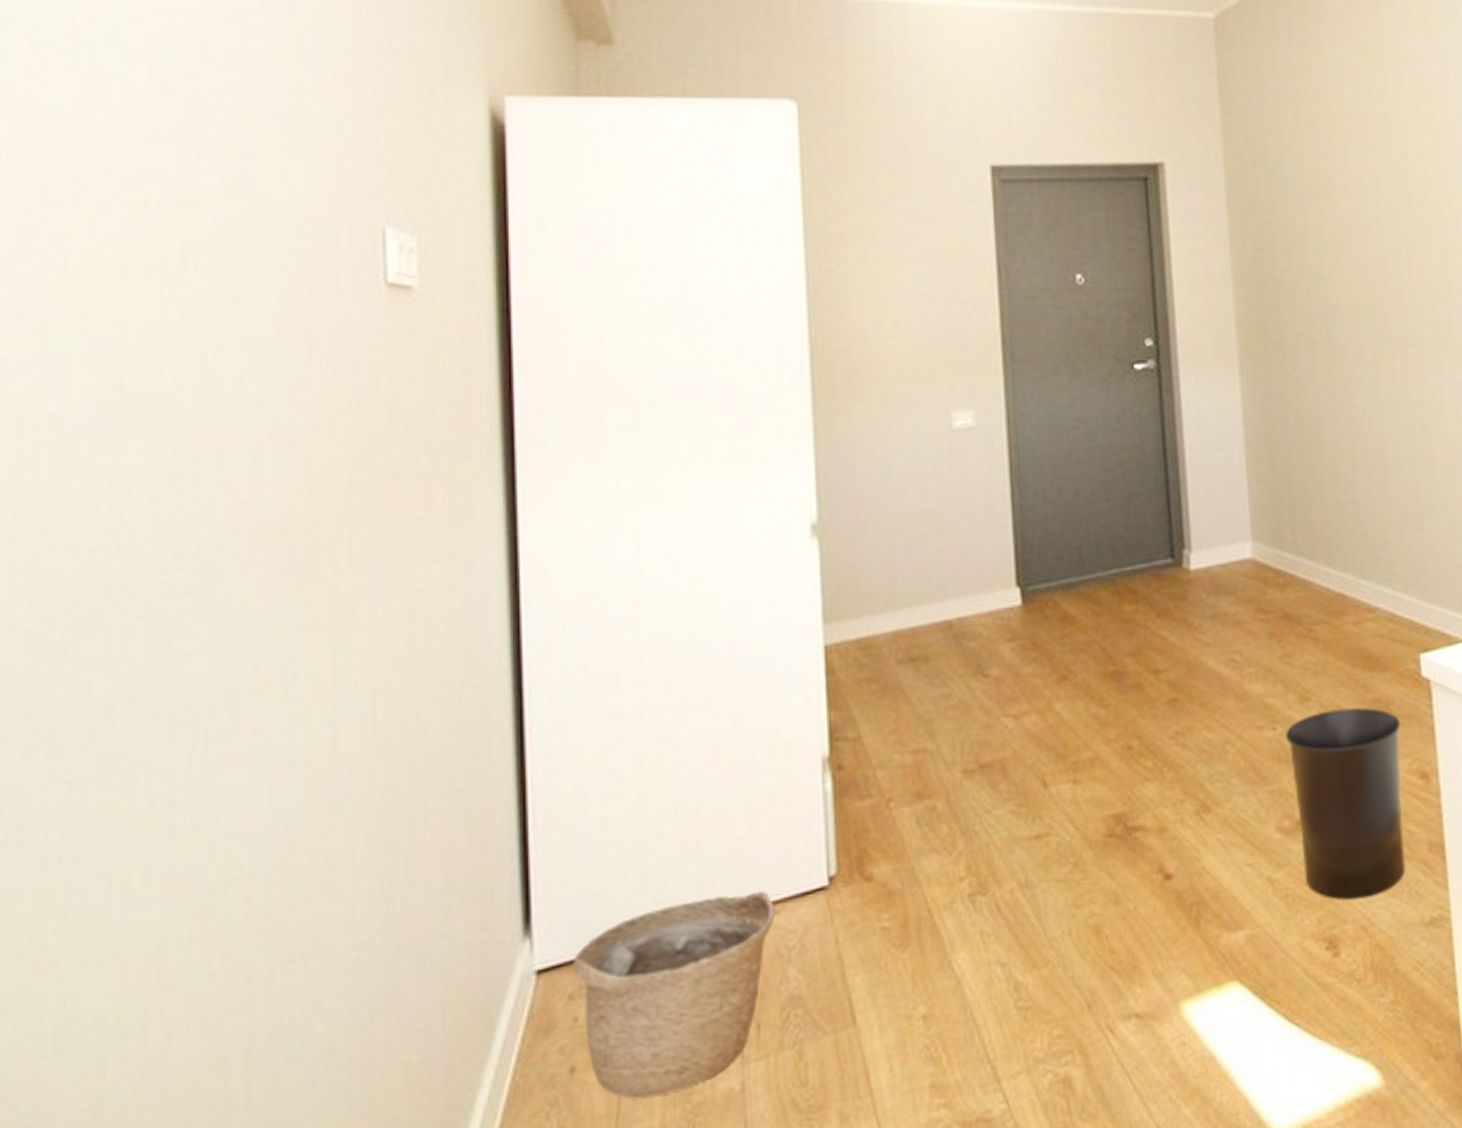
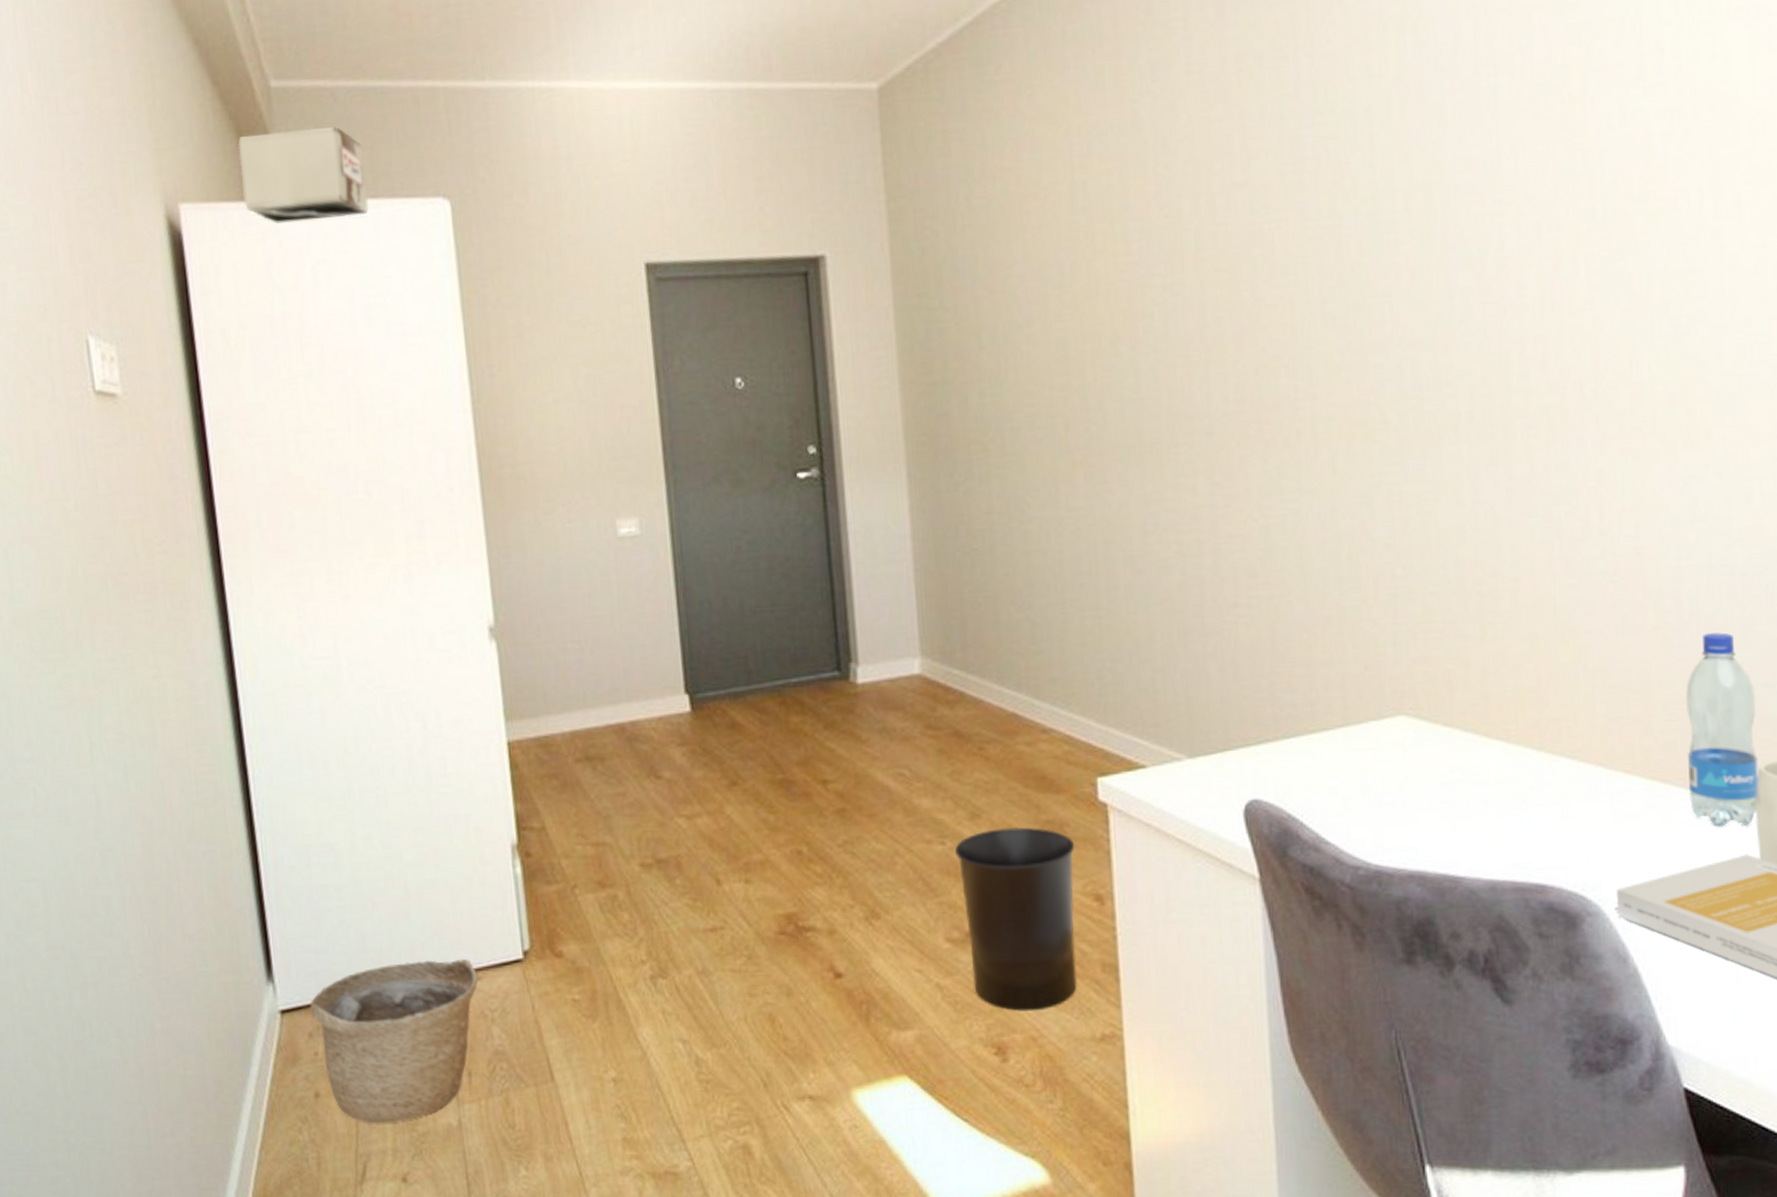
box: none [576,29,711,119] -> present [238,127,369,223]

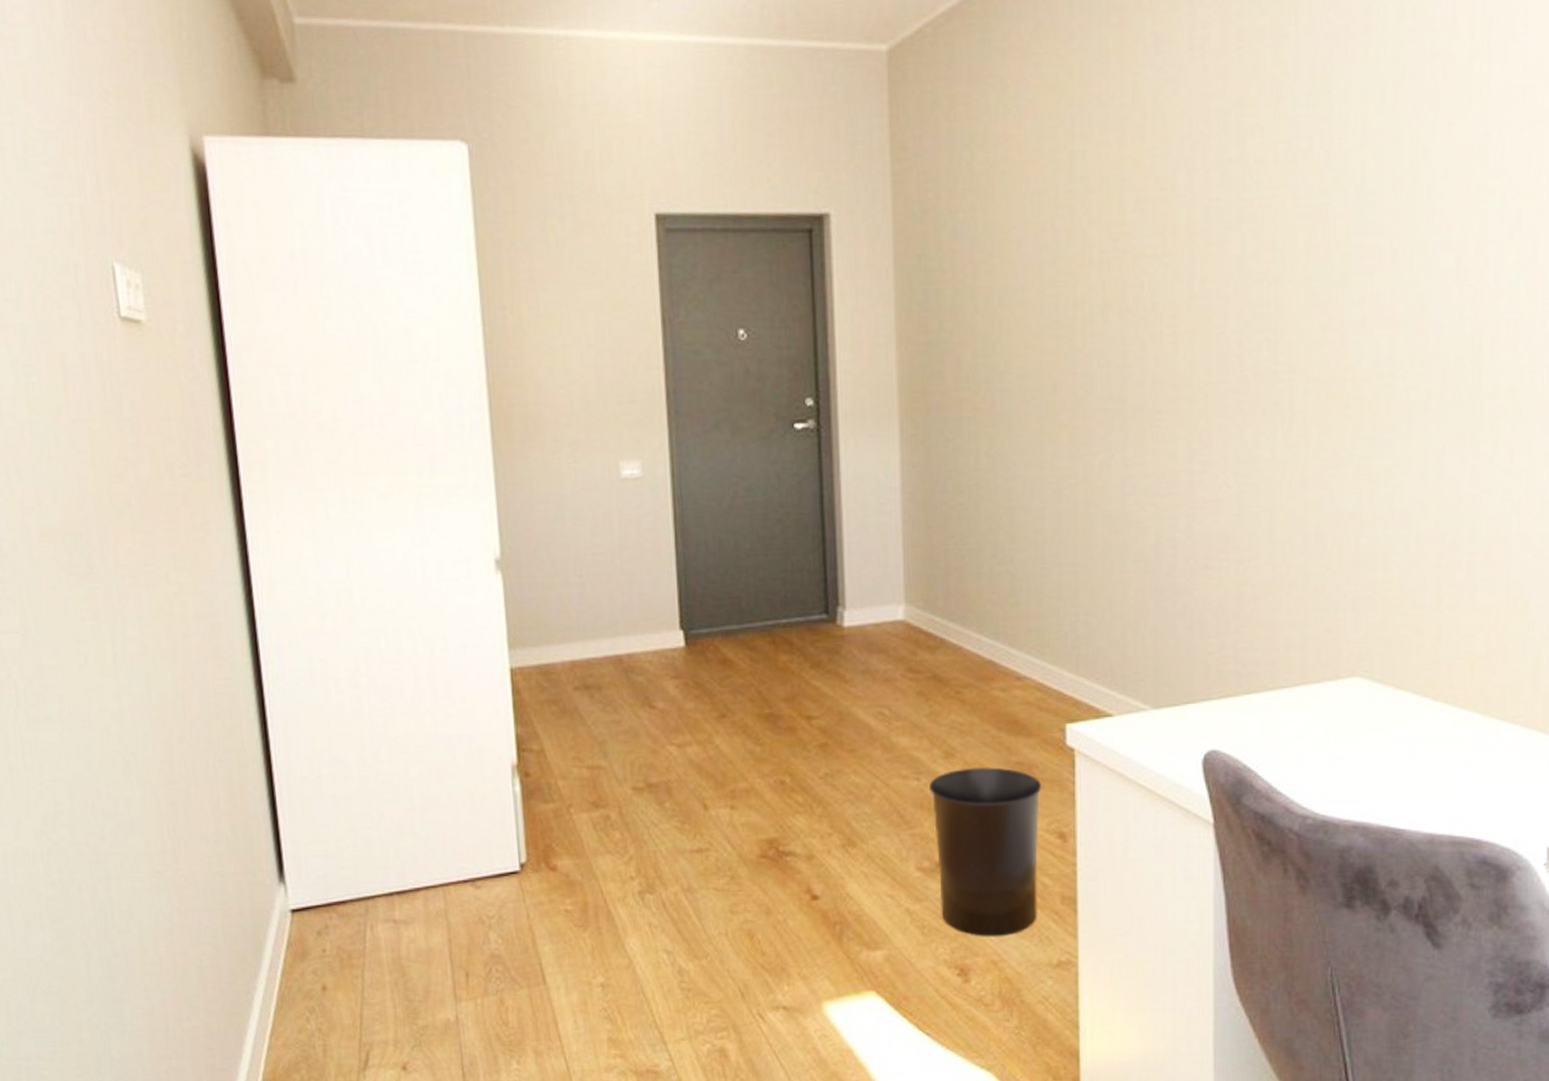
box: present [238,127,369,223] -> none [261,66,388,160]
basket: present [310,959,479,1124] -> none [319,869,478,1017]

